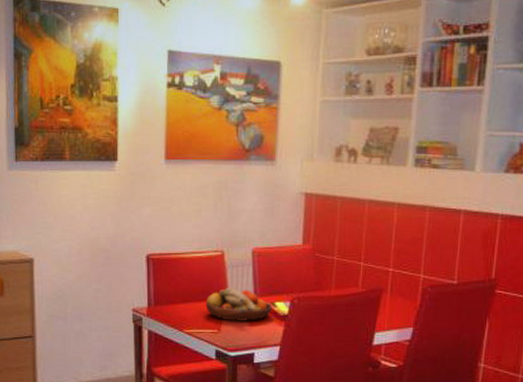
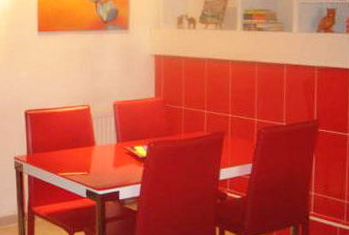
fruit bowl: present [205,288,273,321] -> none [76,136,133,164]

